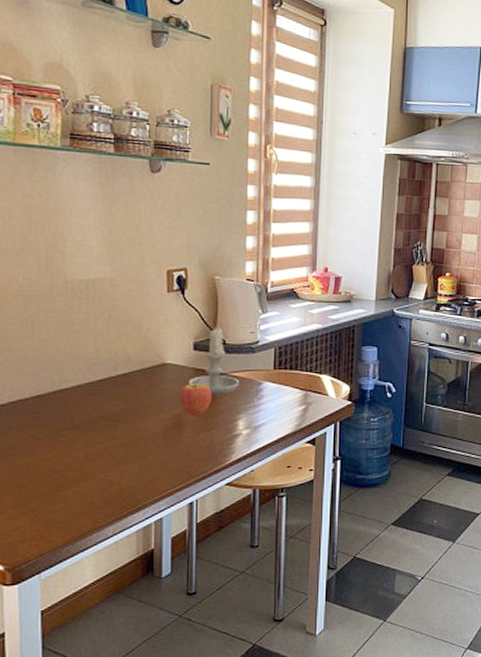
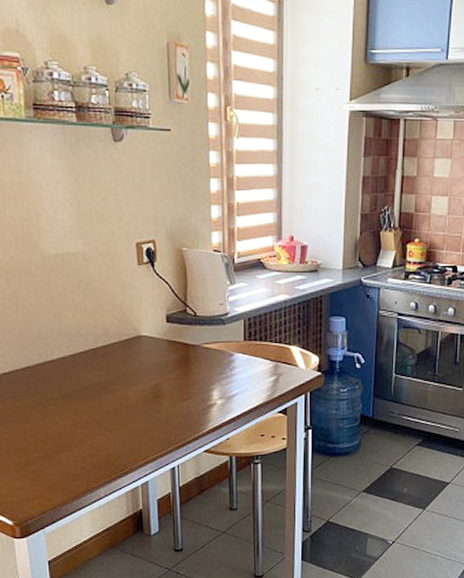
fruit: present [179,379,212,416] -> none [156,350,186,386]
candle: present [187,326,240,395] -> none [163,298,212,367]

